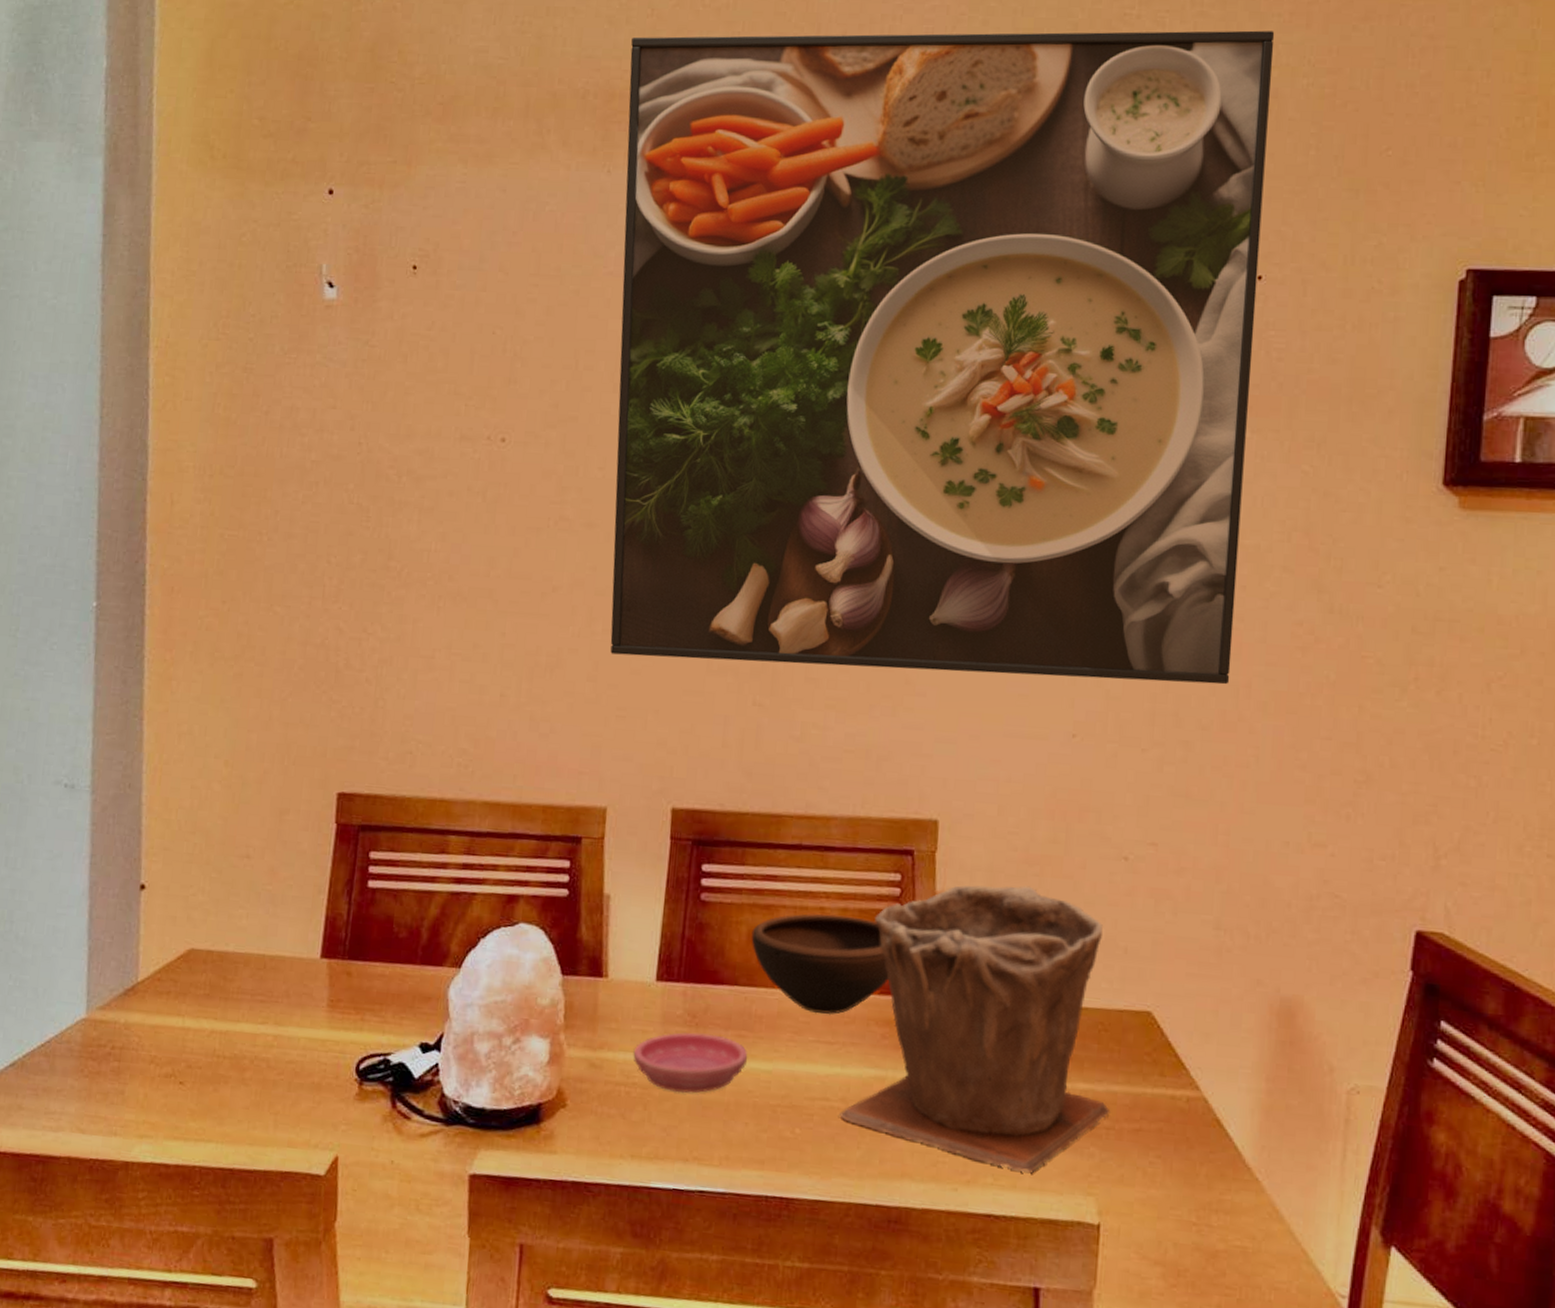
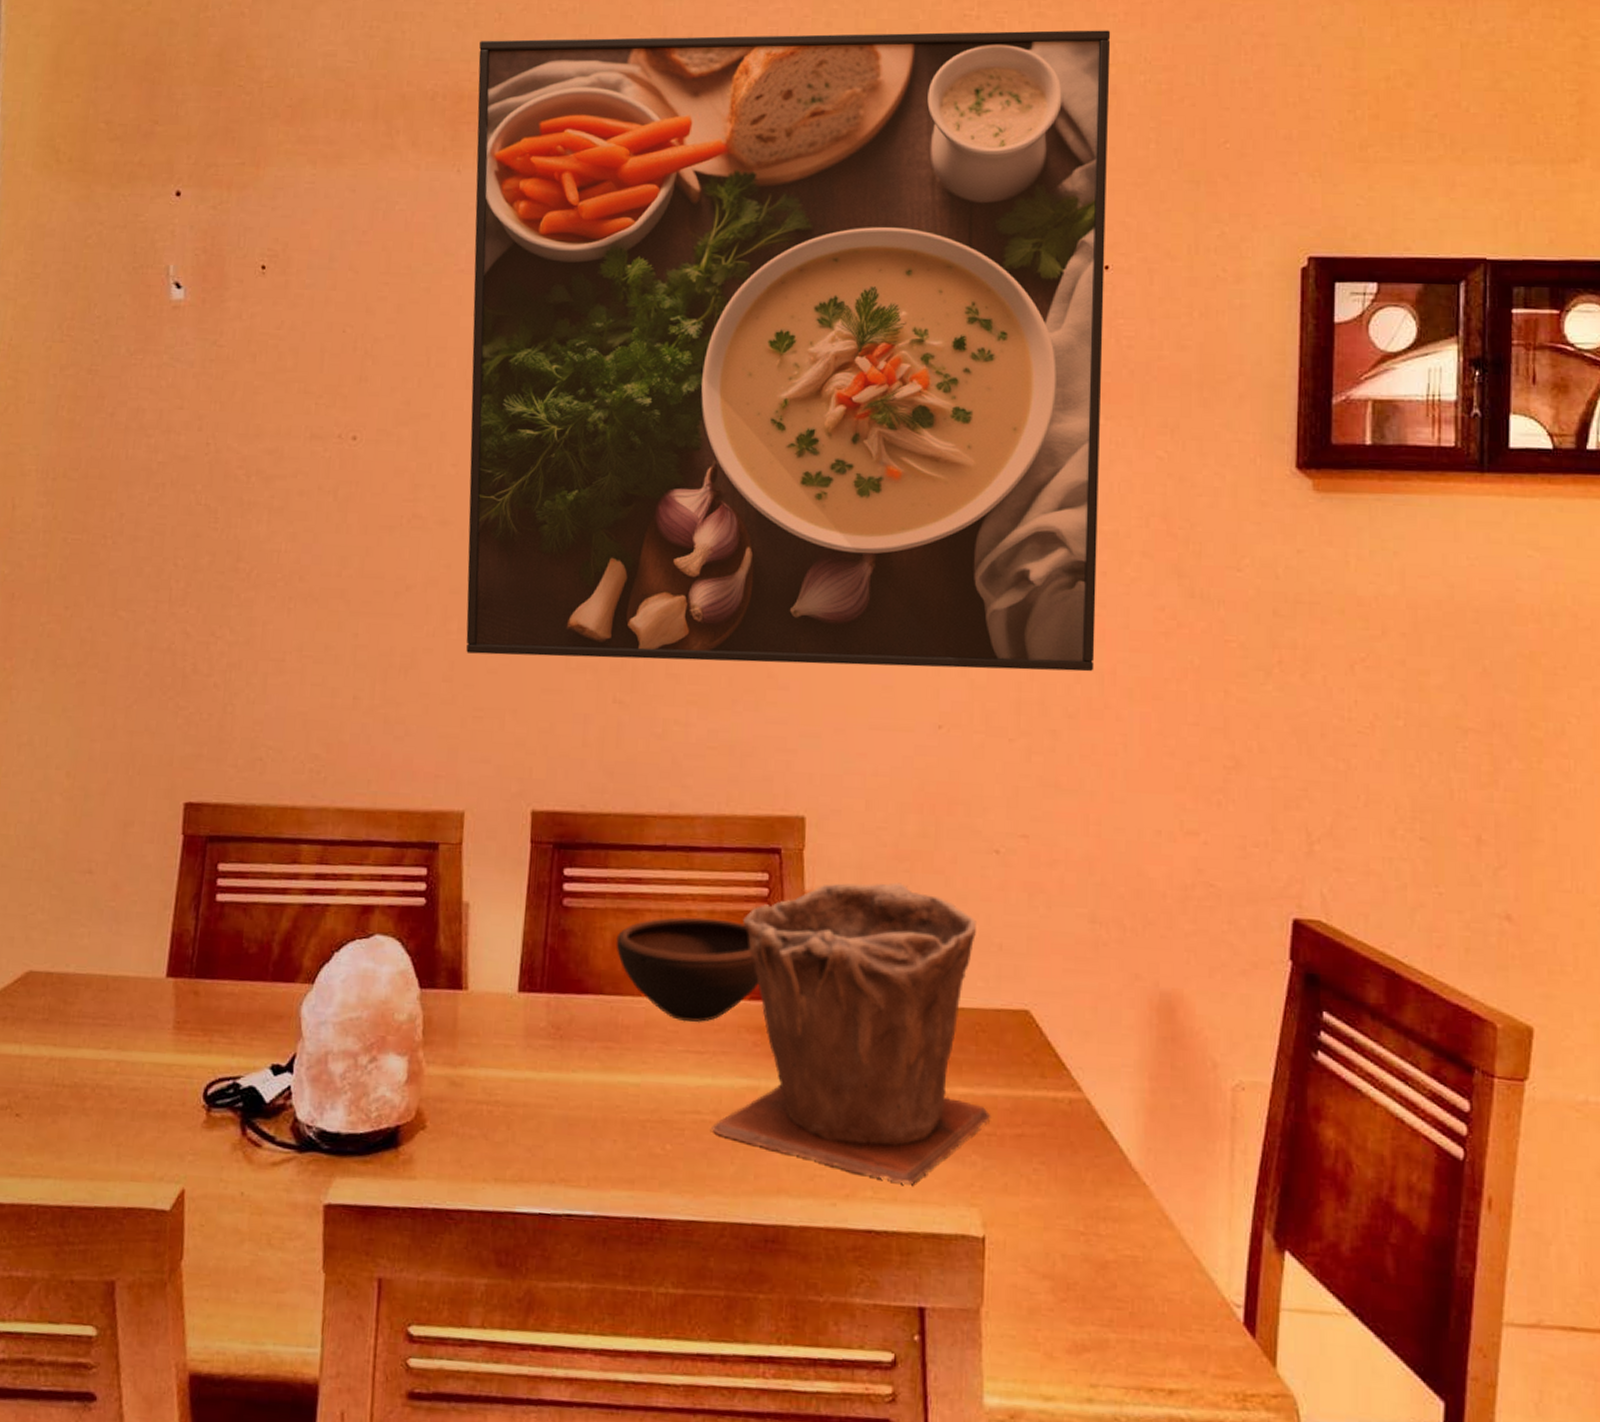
saucer: present [633,1032,748,1094] -> none [495,1045,615,1111]

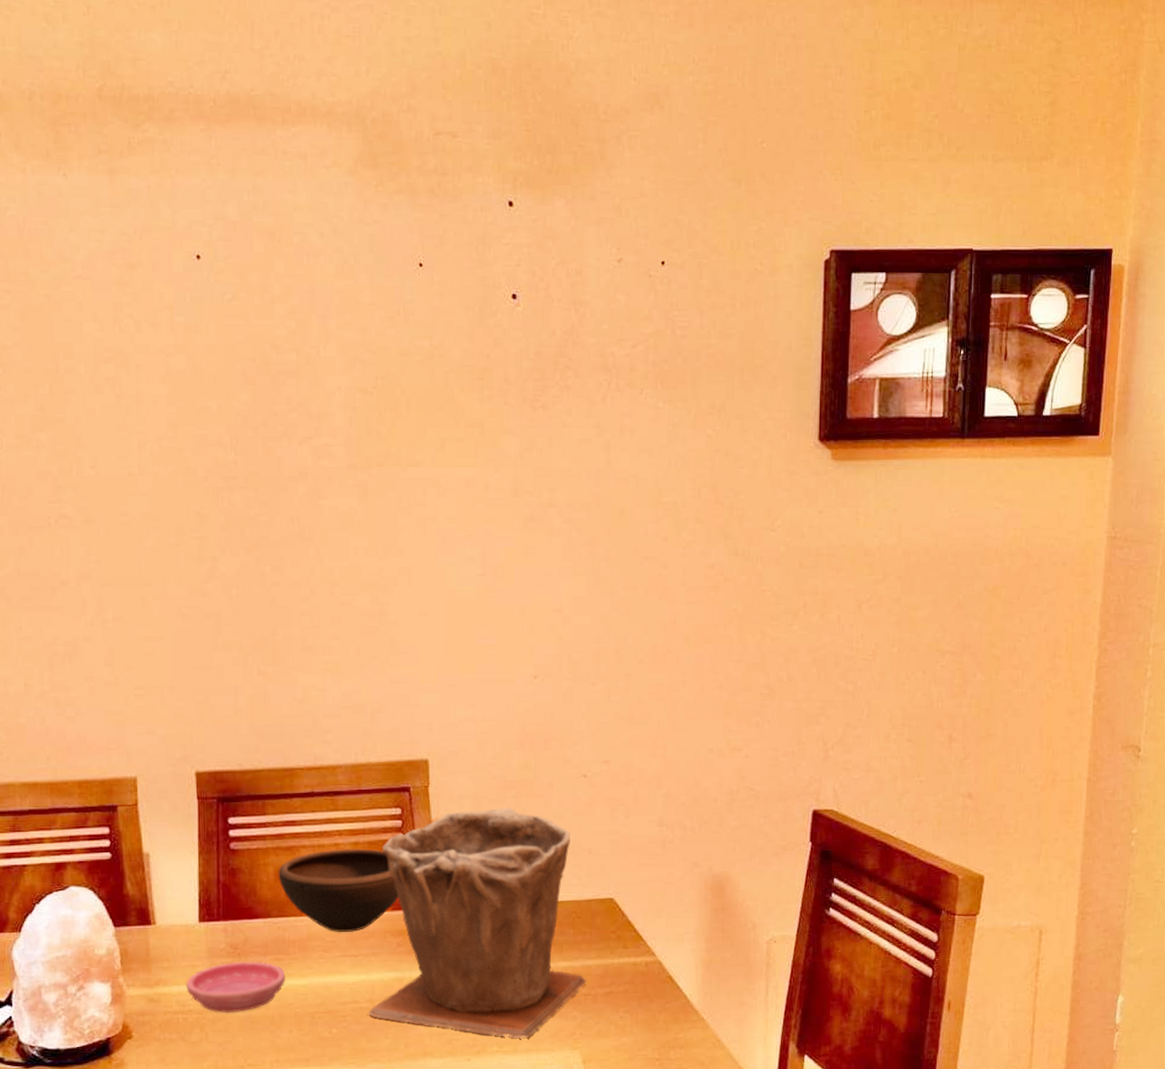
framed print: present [466,30,1111,672] -> none [71,30,663,639]
saucer: none [495,1045,615,1111] -> present [186,961,286,1014]

